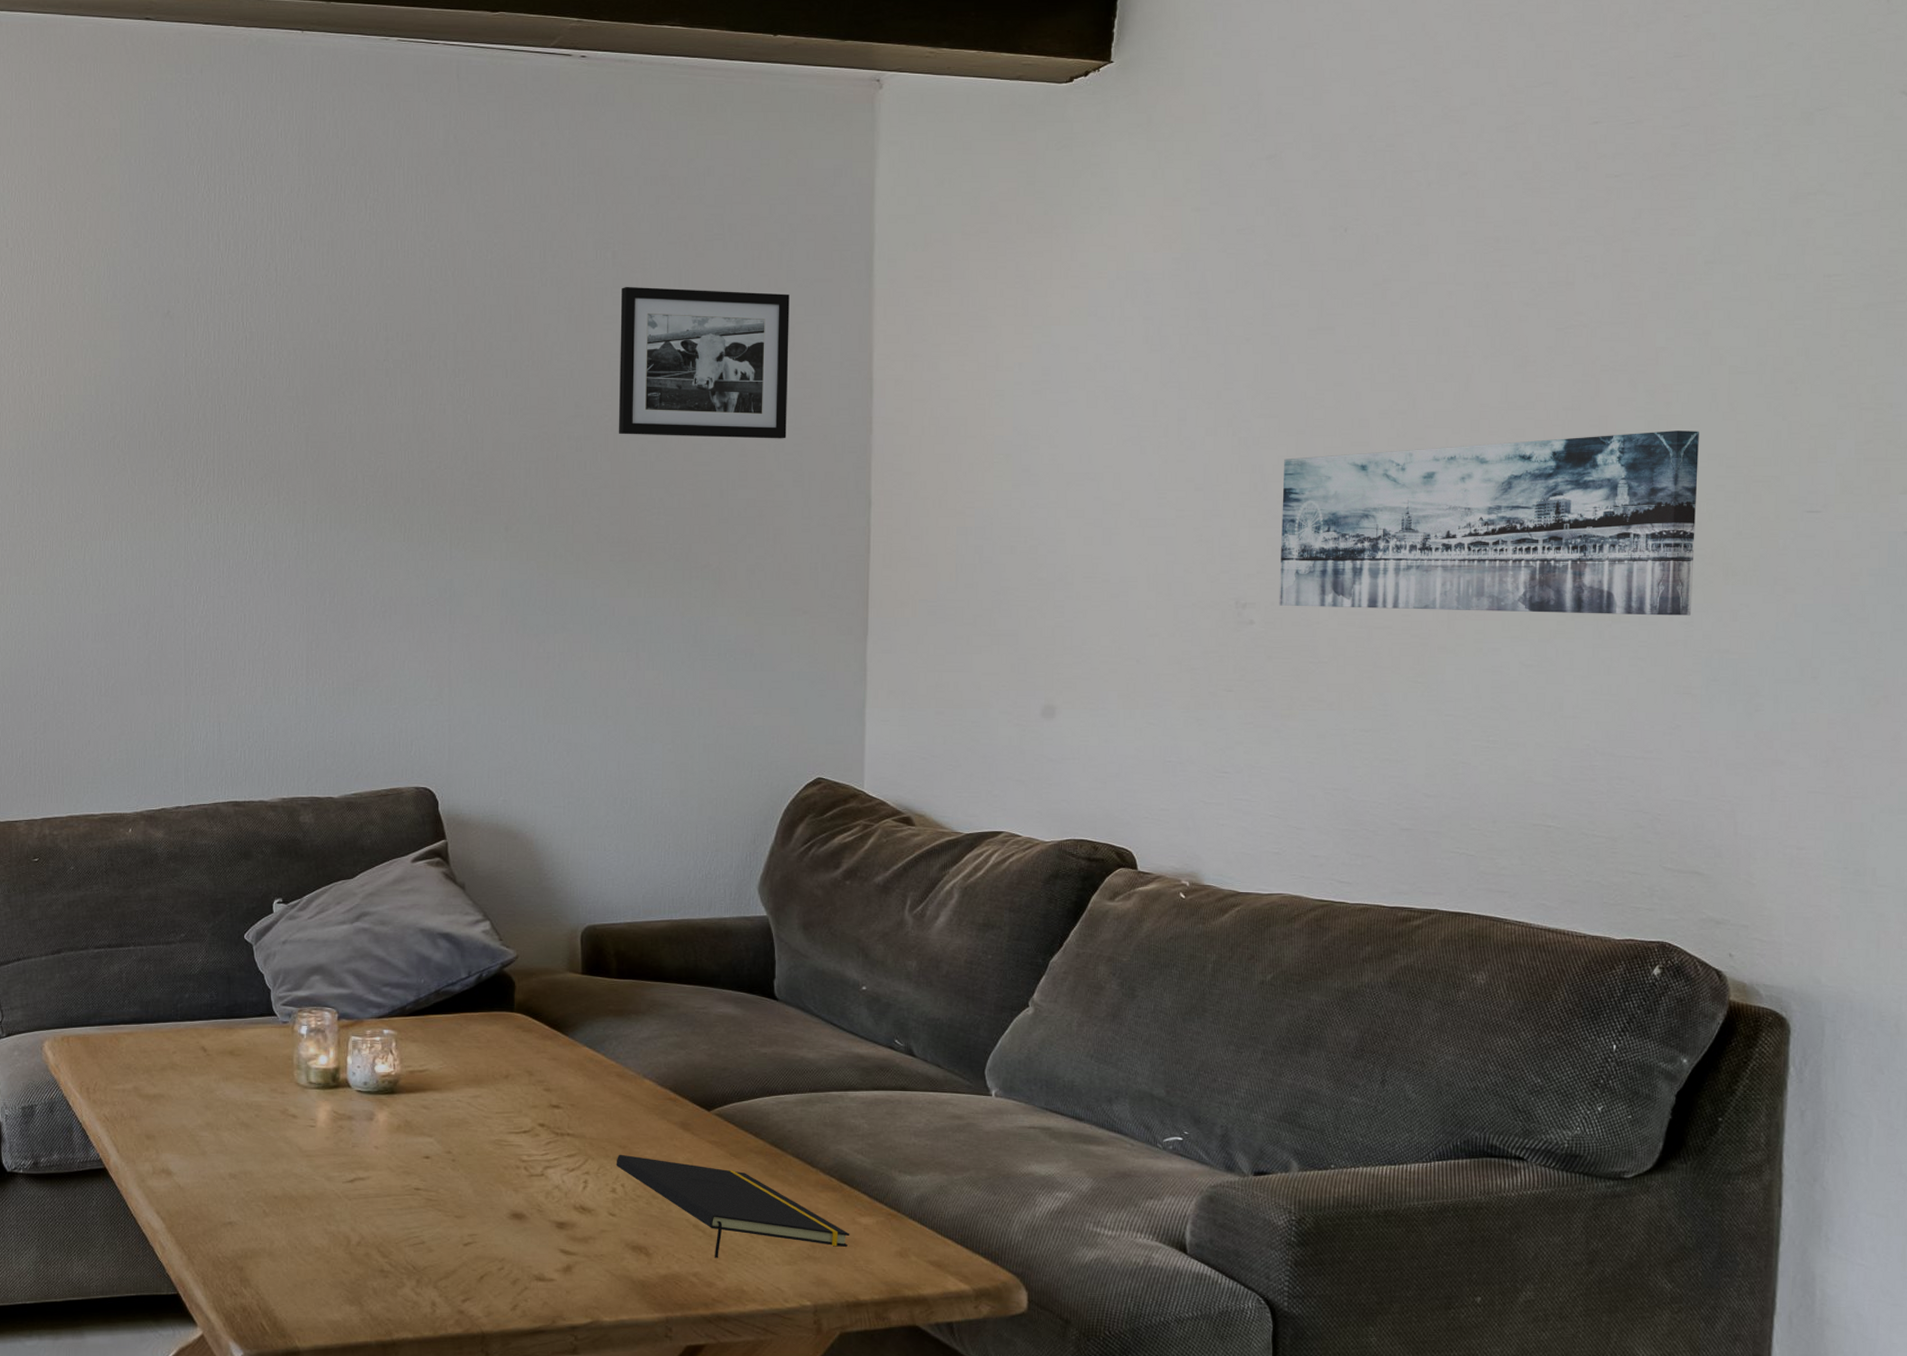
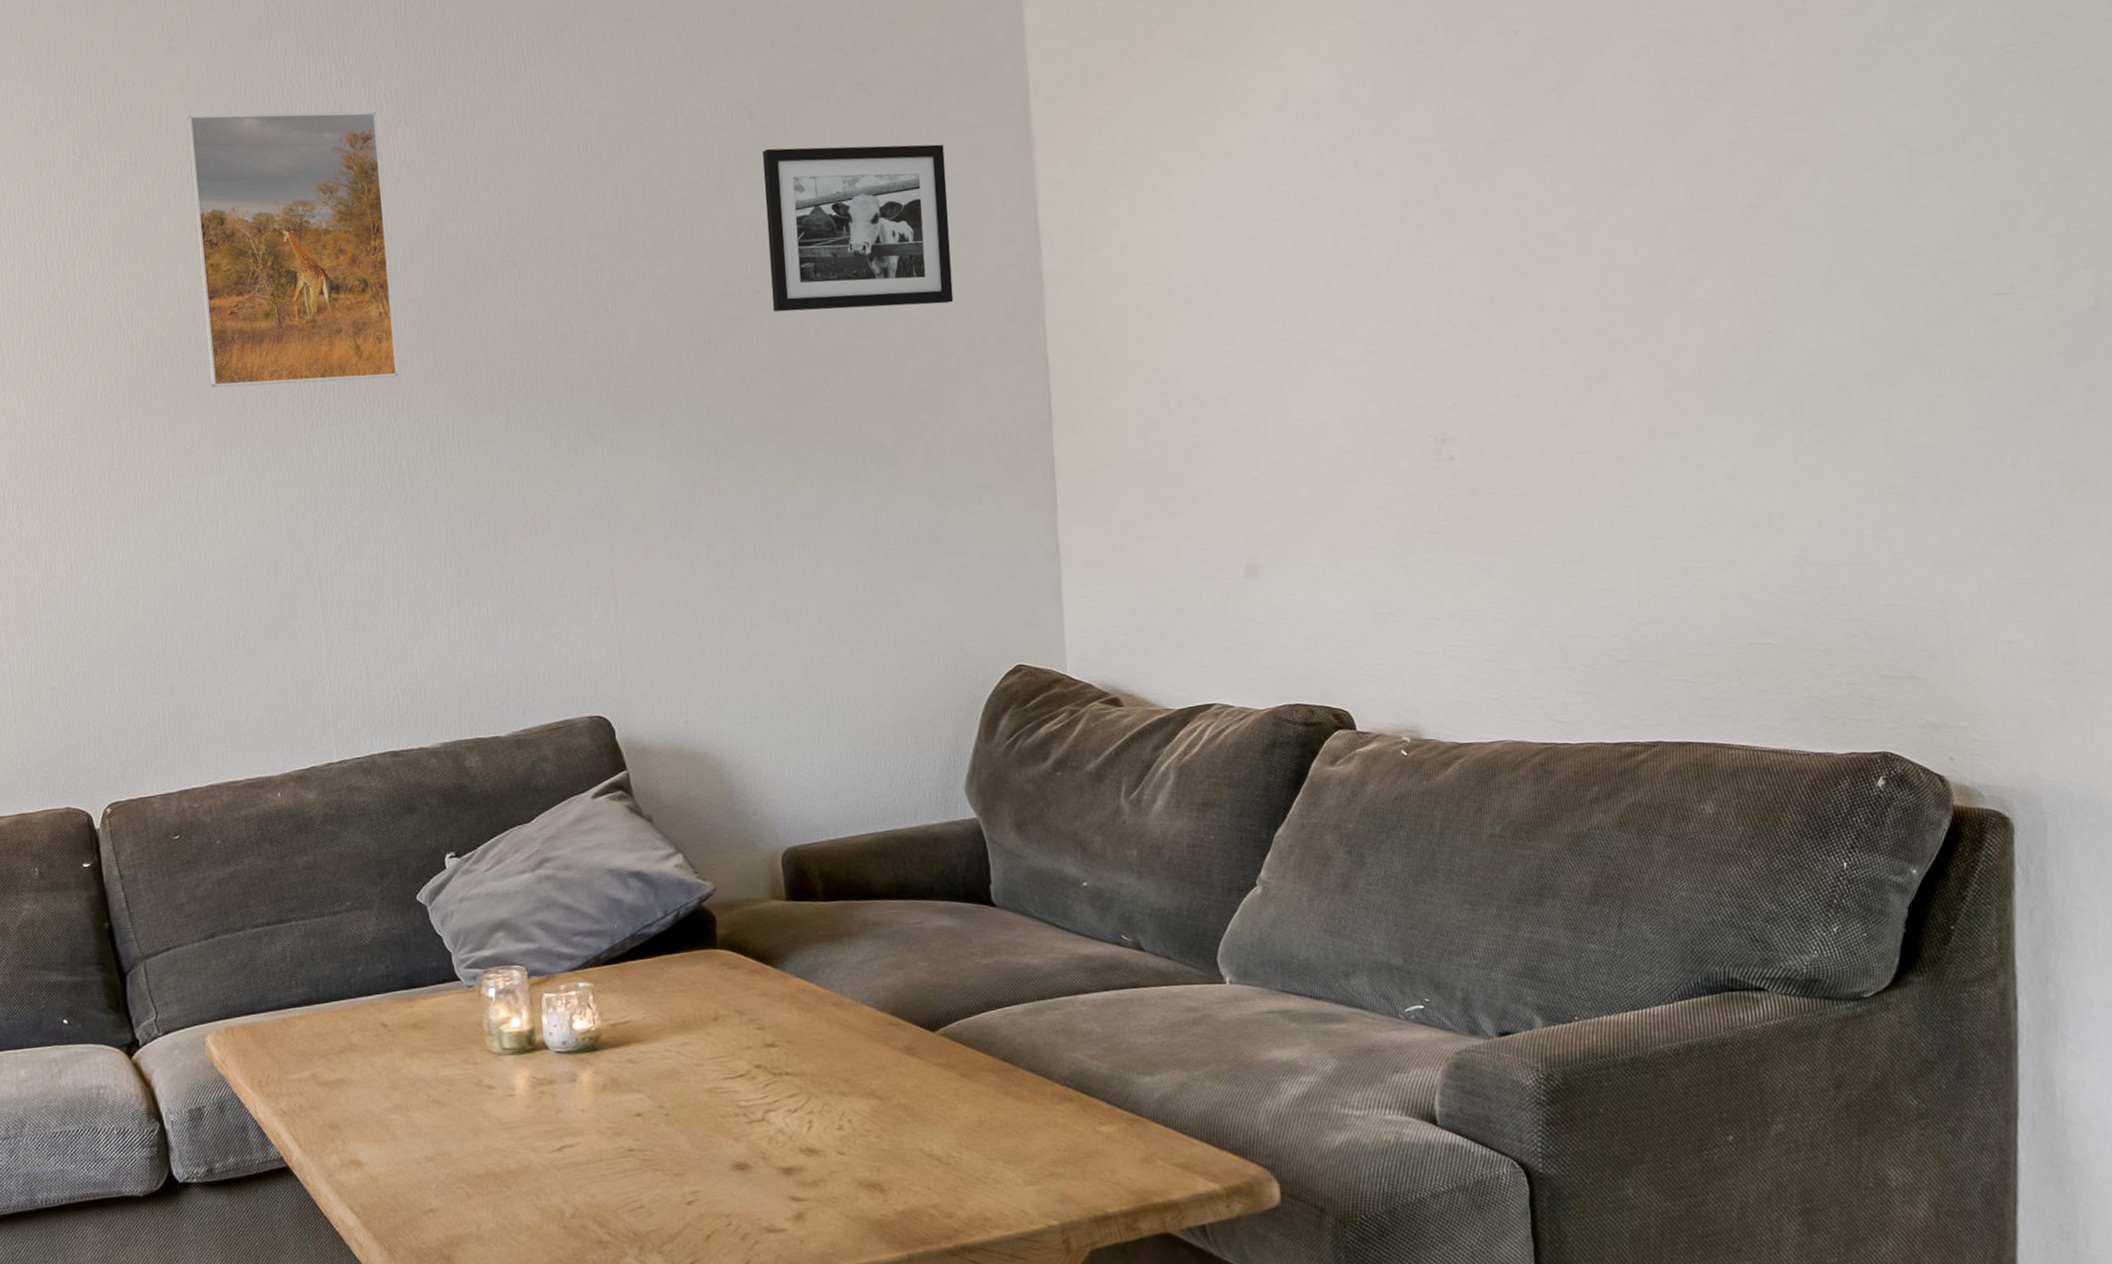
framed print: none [105,219,276,465] -> present [186,111,398,388]
notepad: present [616,1154,850,1258] -> none [840,1088,1092,1187]
wall art: present [1279,431,1699,616] -> none [1472,219,1890,438]

